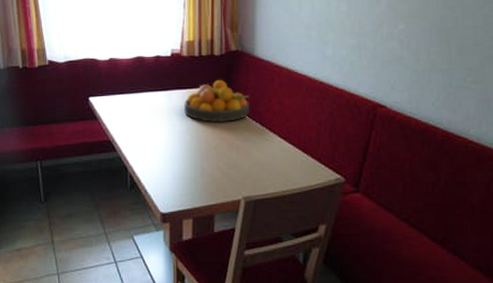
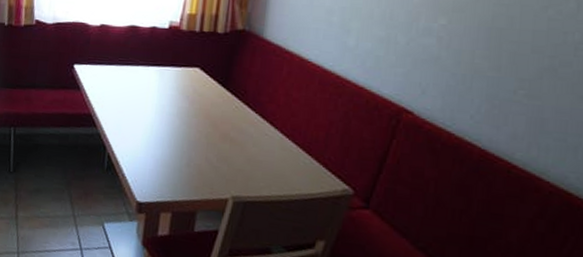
fruit bowl: present [184,80,249,123] -> none [176,61,252,110]

